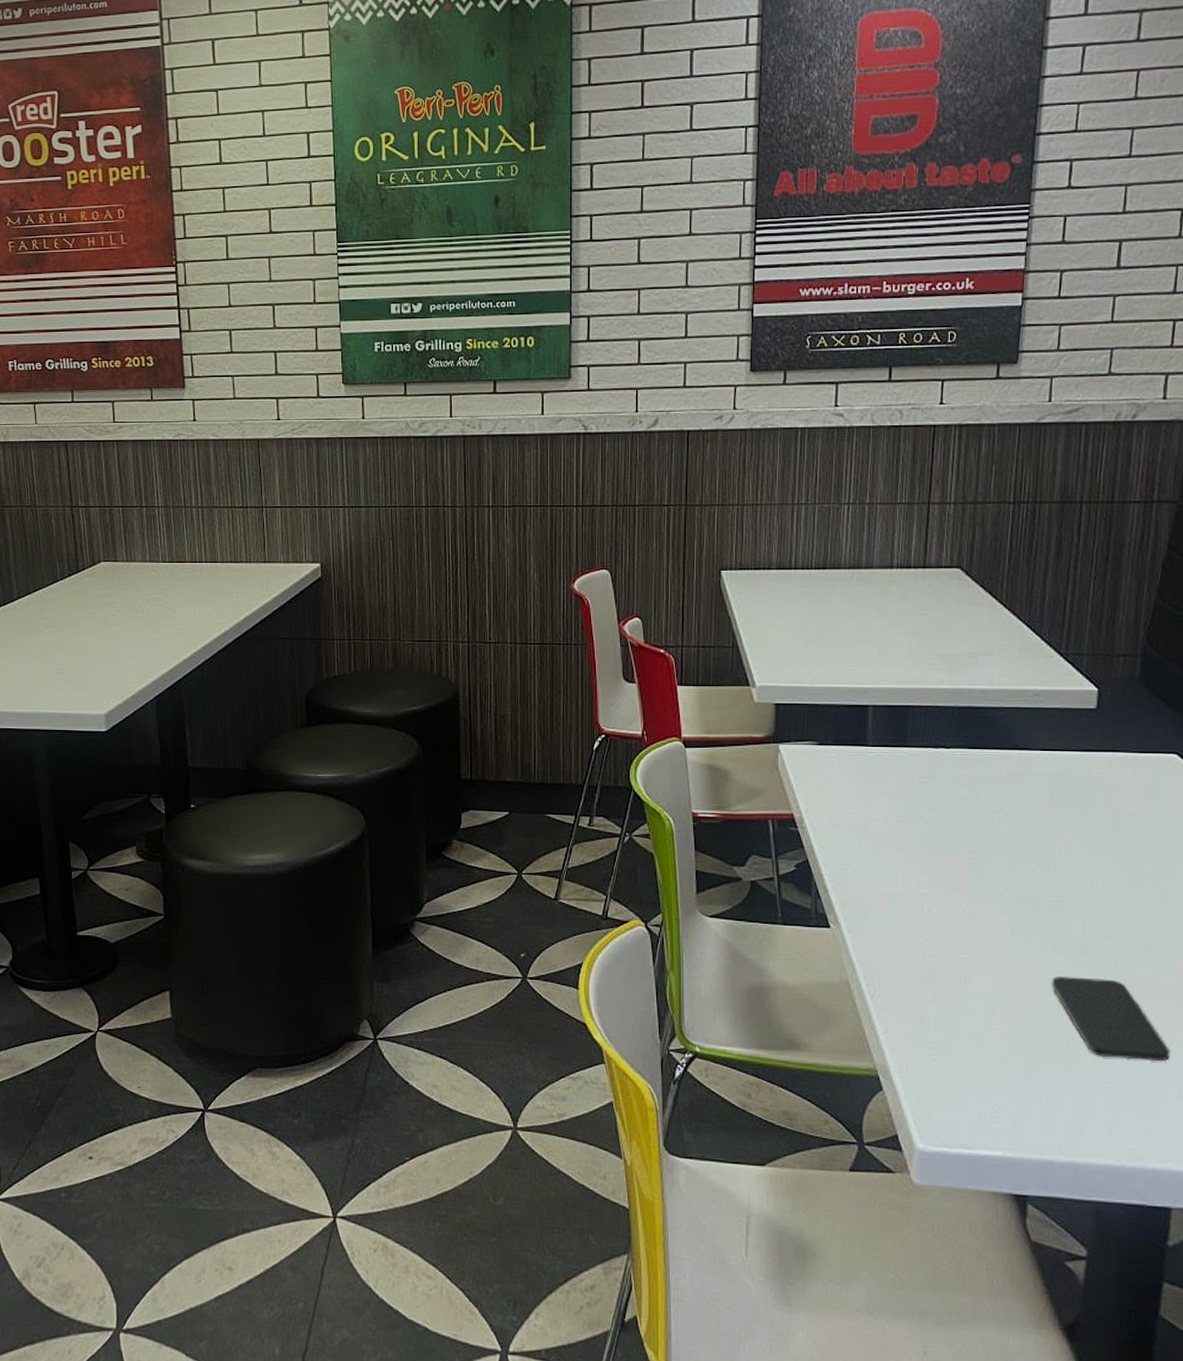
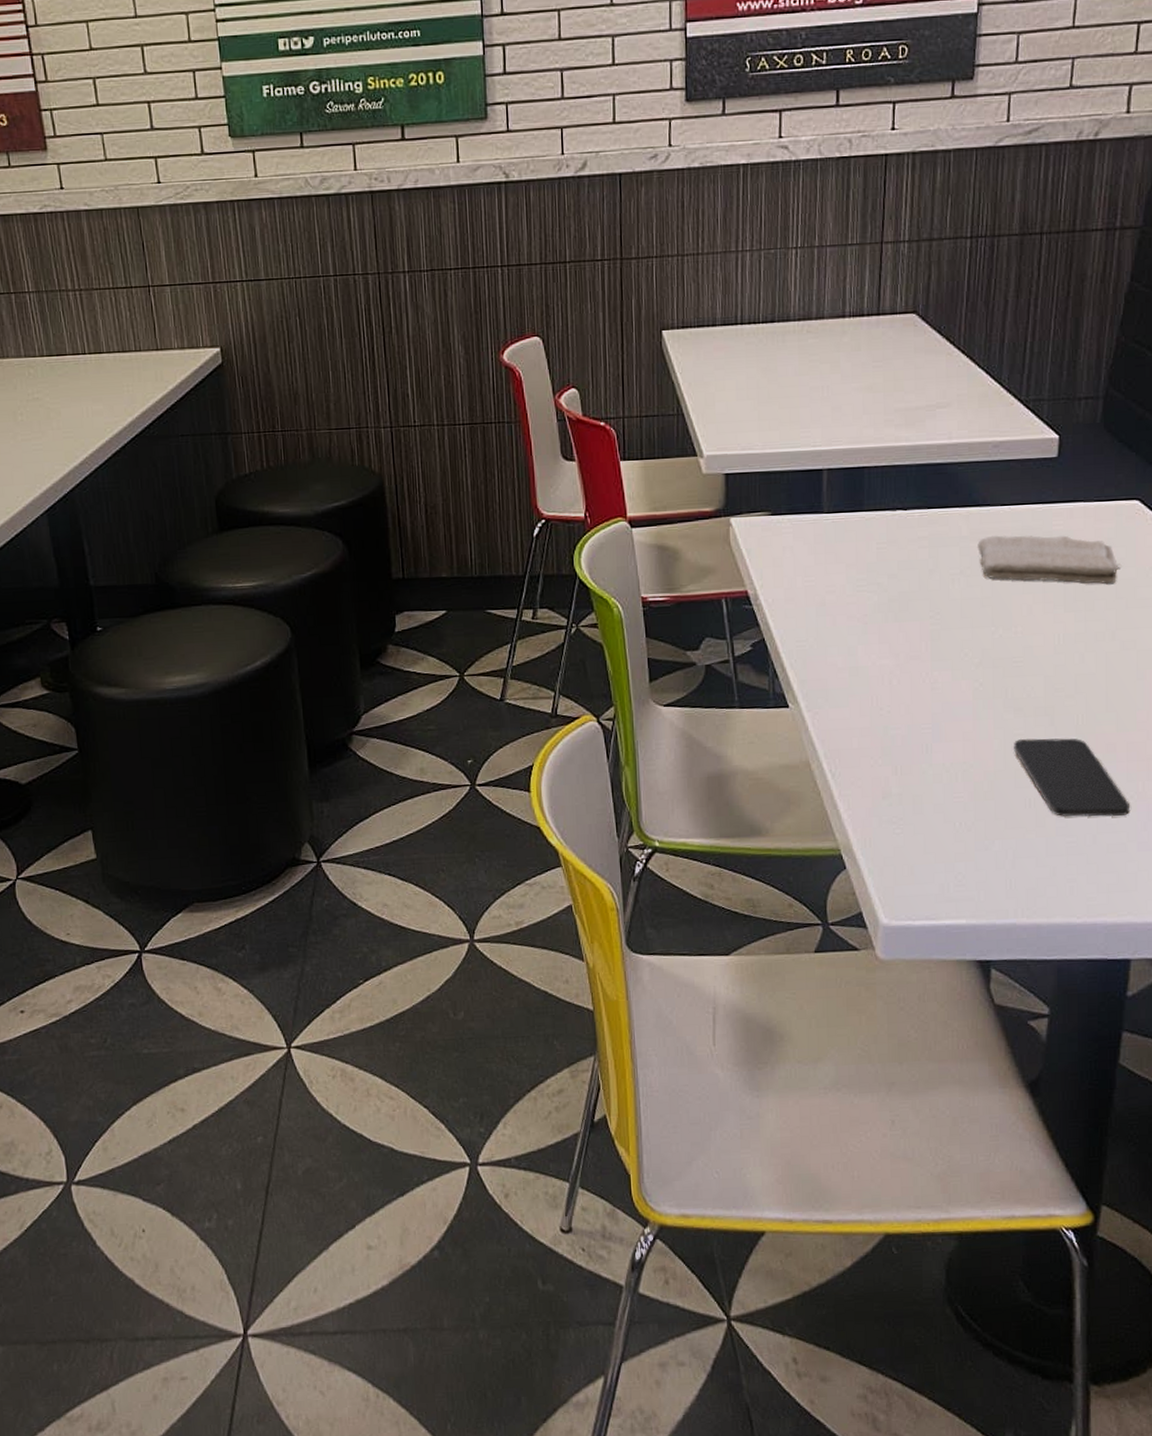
washcloth: none [1017,778,1160,833] -> present [977,535,1122,585]

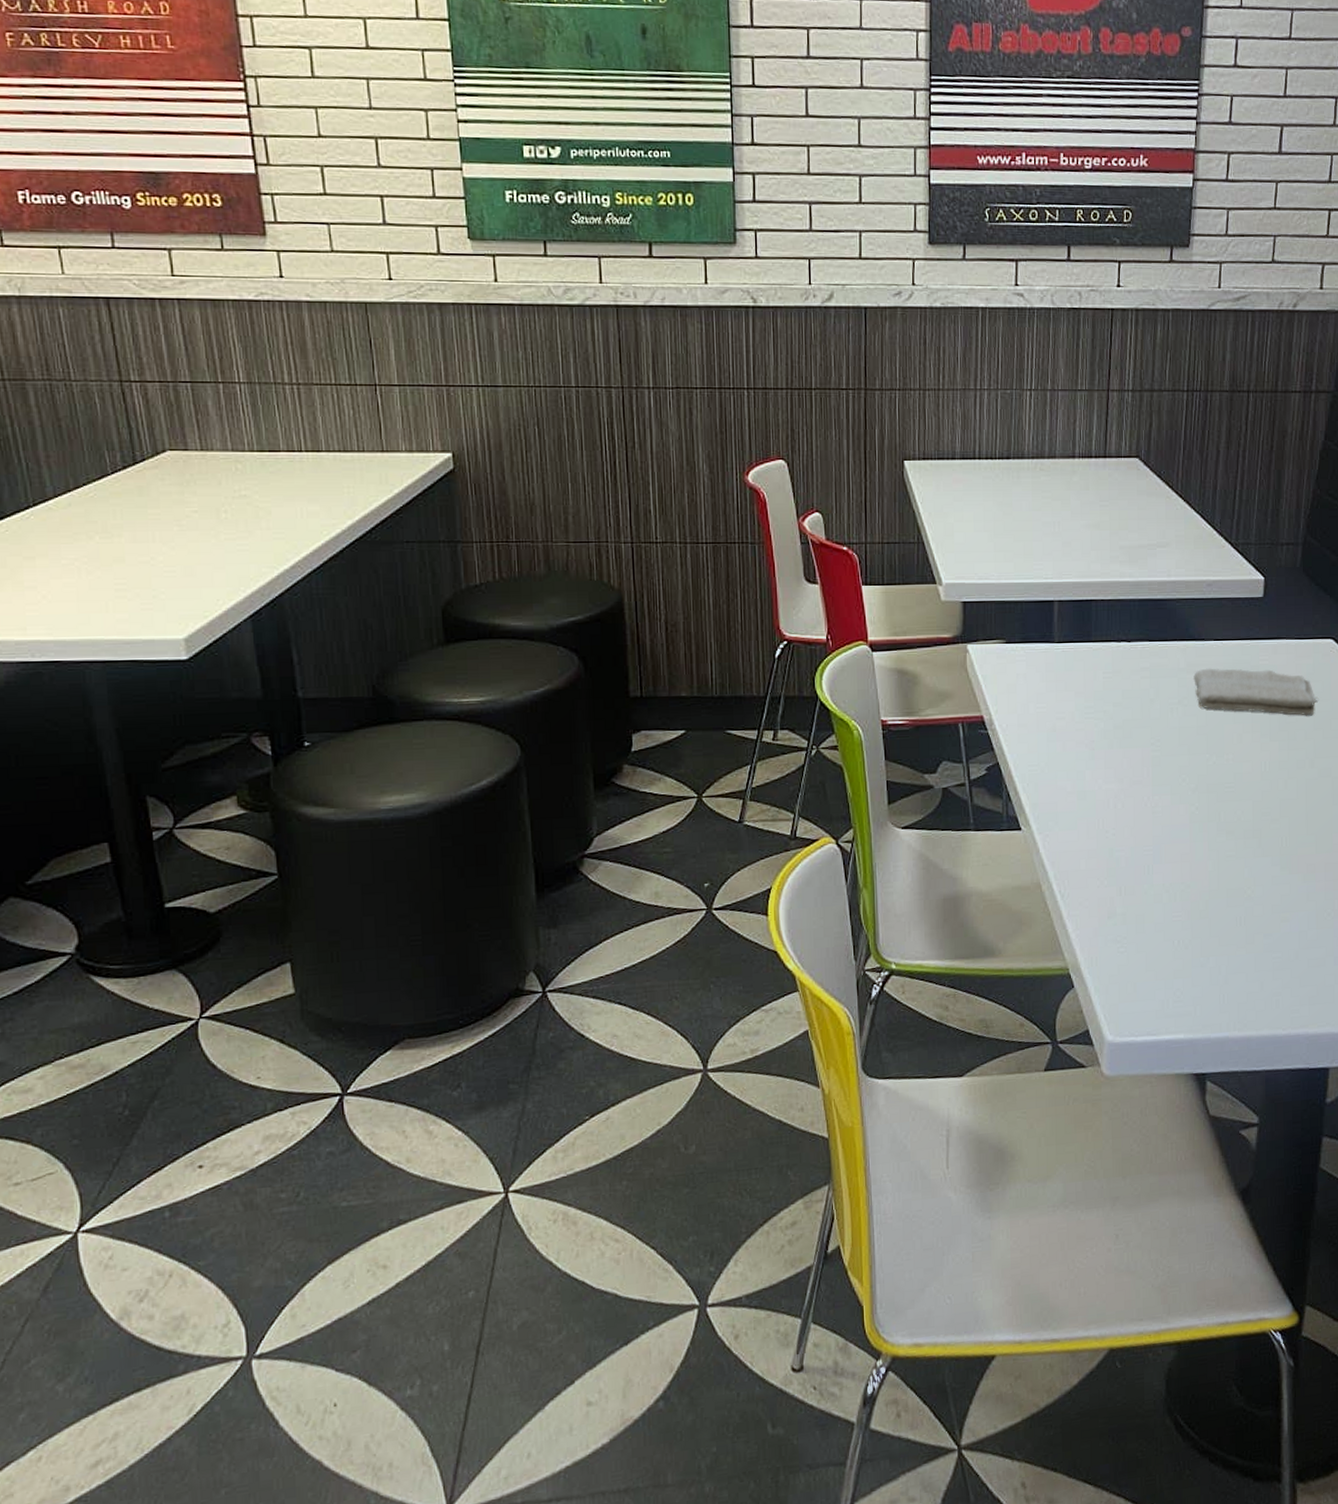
smartphone: present [1014,738,1131,817] -> none [1226,859,1328,934]

